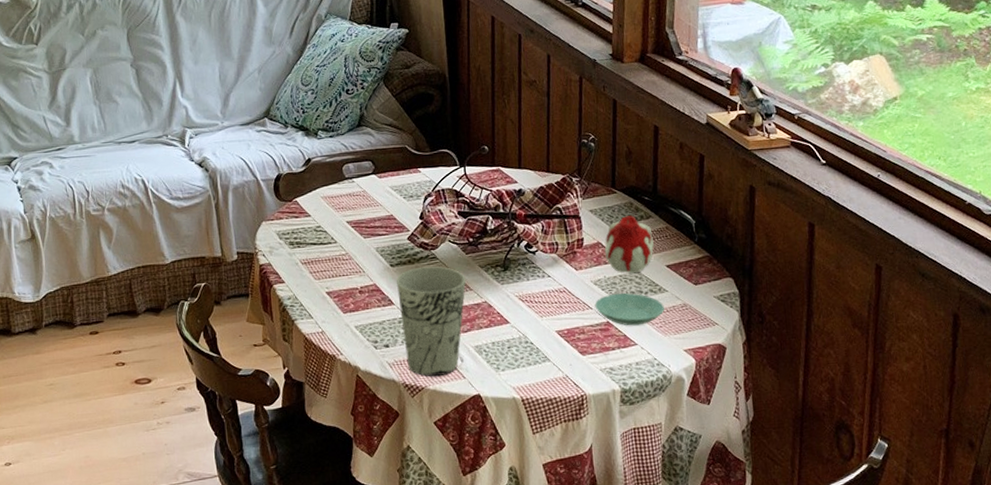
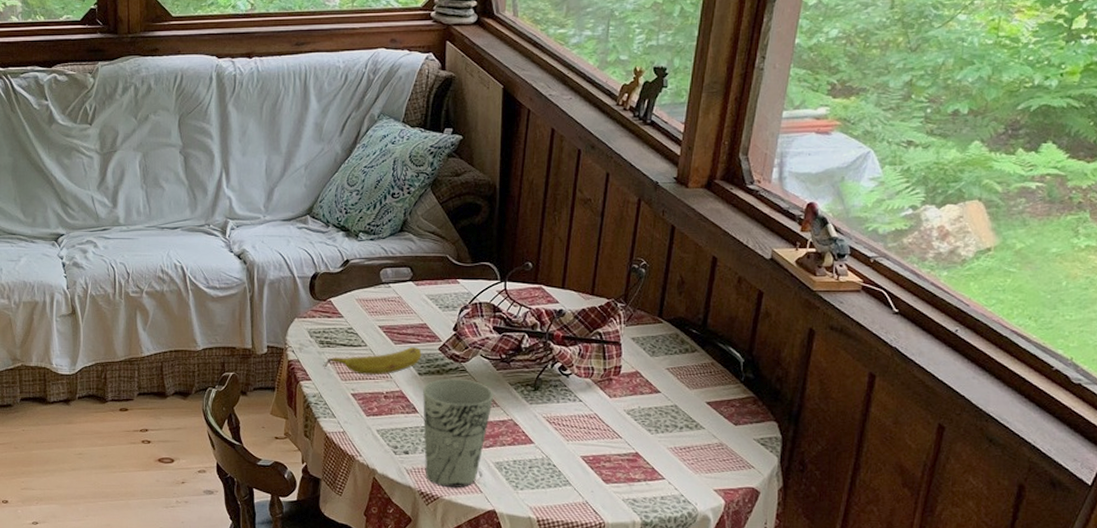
fruit: none [295,238,392,272] -> present [323,346,422,375]
saucer: present [594,293,665,326] -> none [625,425,699,460]
candle: present [604,215,654,274] -> none [642,347,696,407]

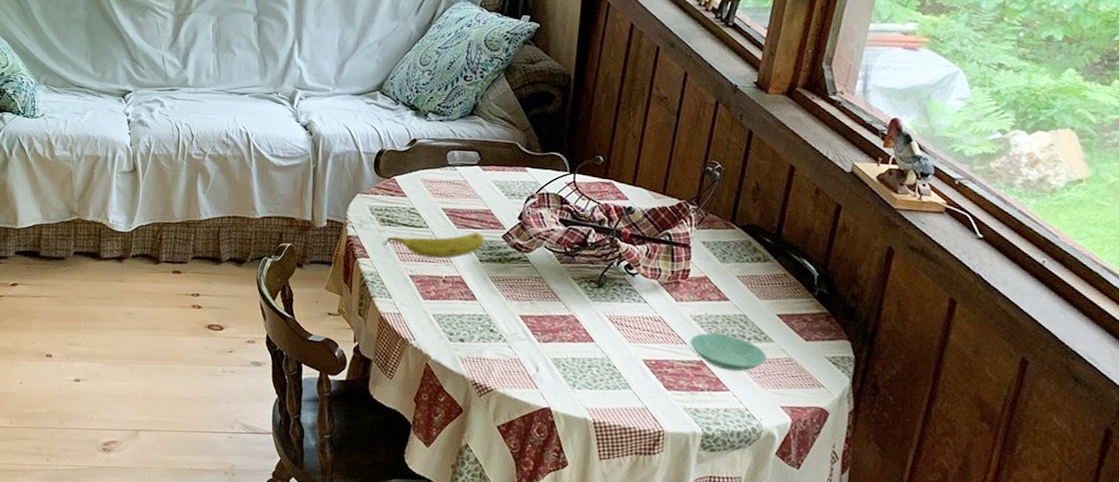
cup: present [423,378,494,487] -> none [480,267,557,382]
saucer: none [625,425,699,460] -> present [689,333,767,372]

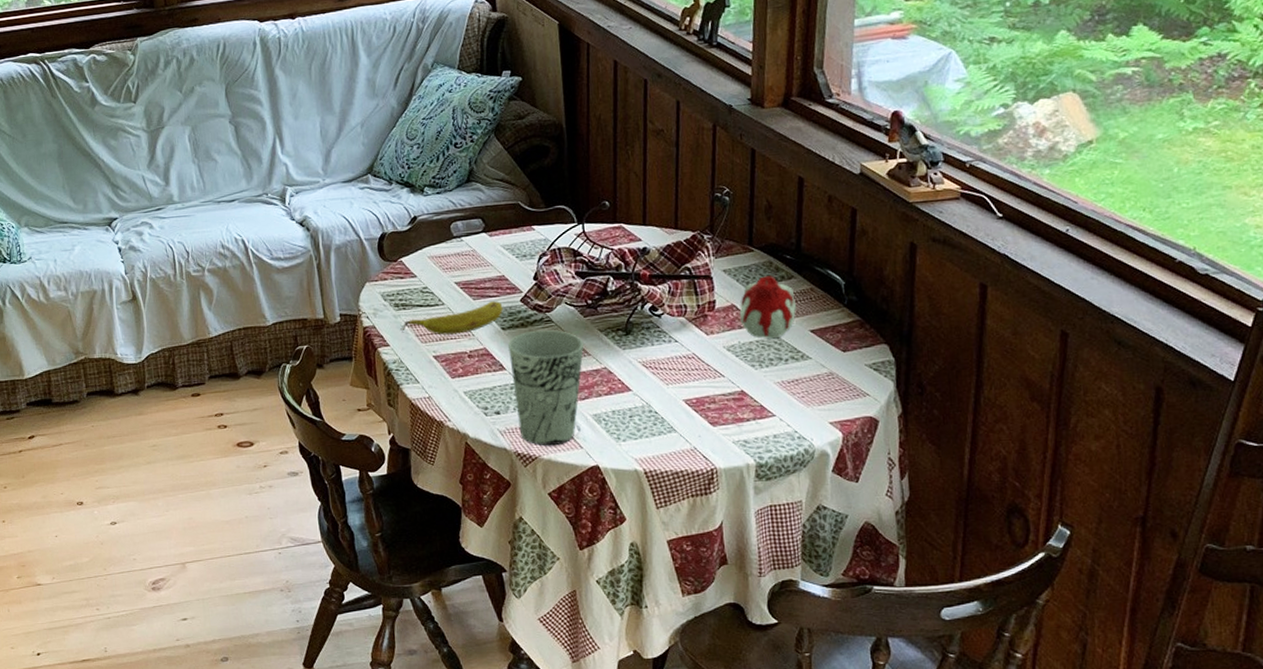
cup: none [480,267,557,382] -> present [508,329,584,445]
saucer: present [689,333,767,372] -> none [727,359,807,396]
candle: none [710,254,768,317] -> present [739,276,796,339]

